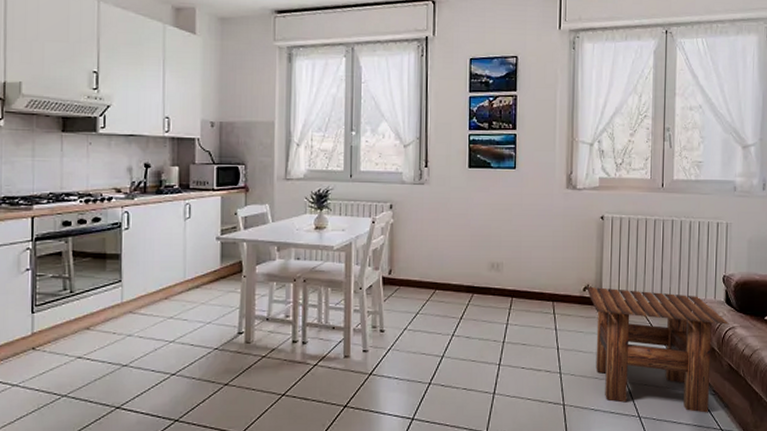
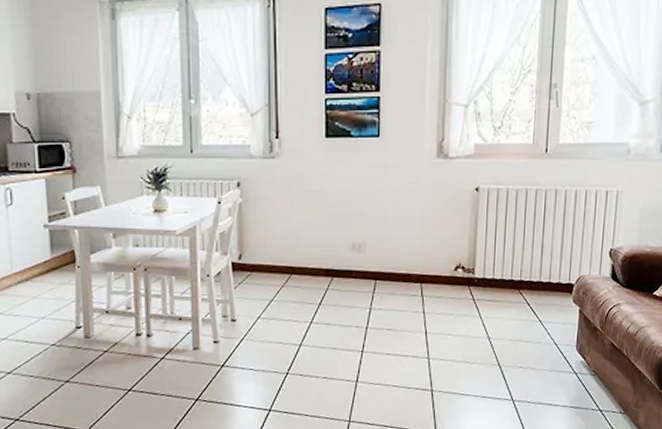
side table: present [586,286,729,413] -> none [458,265,614,394]

